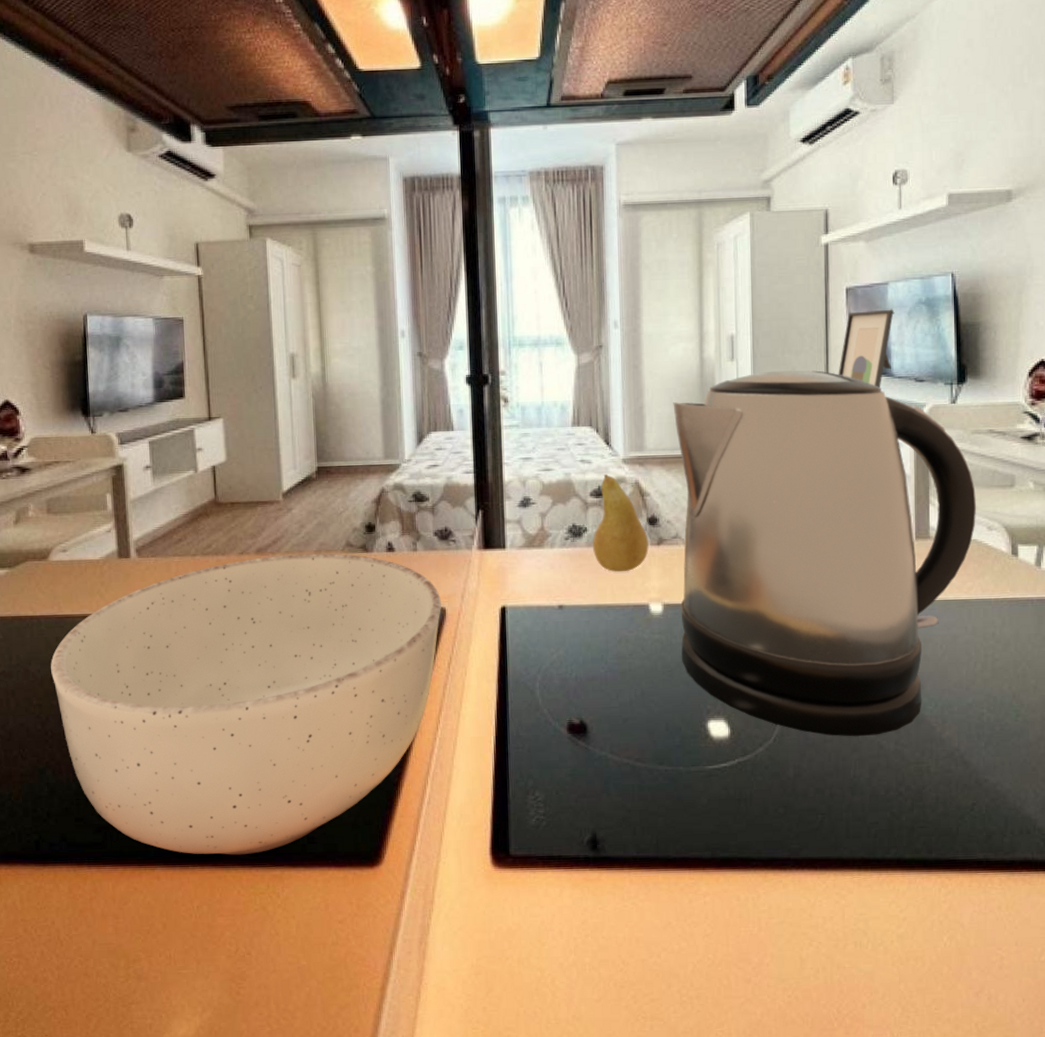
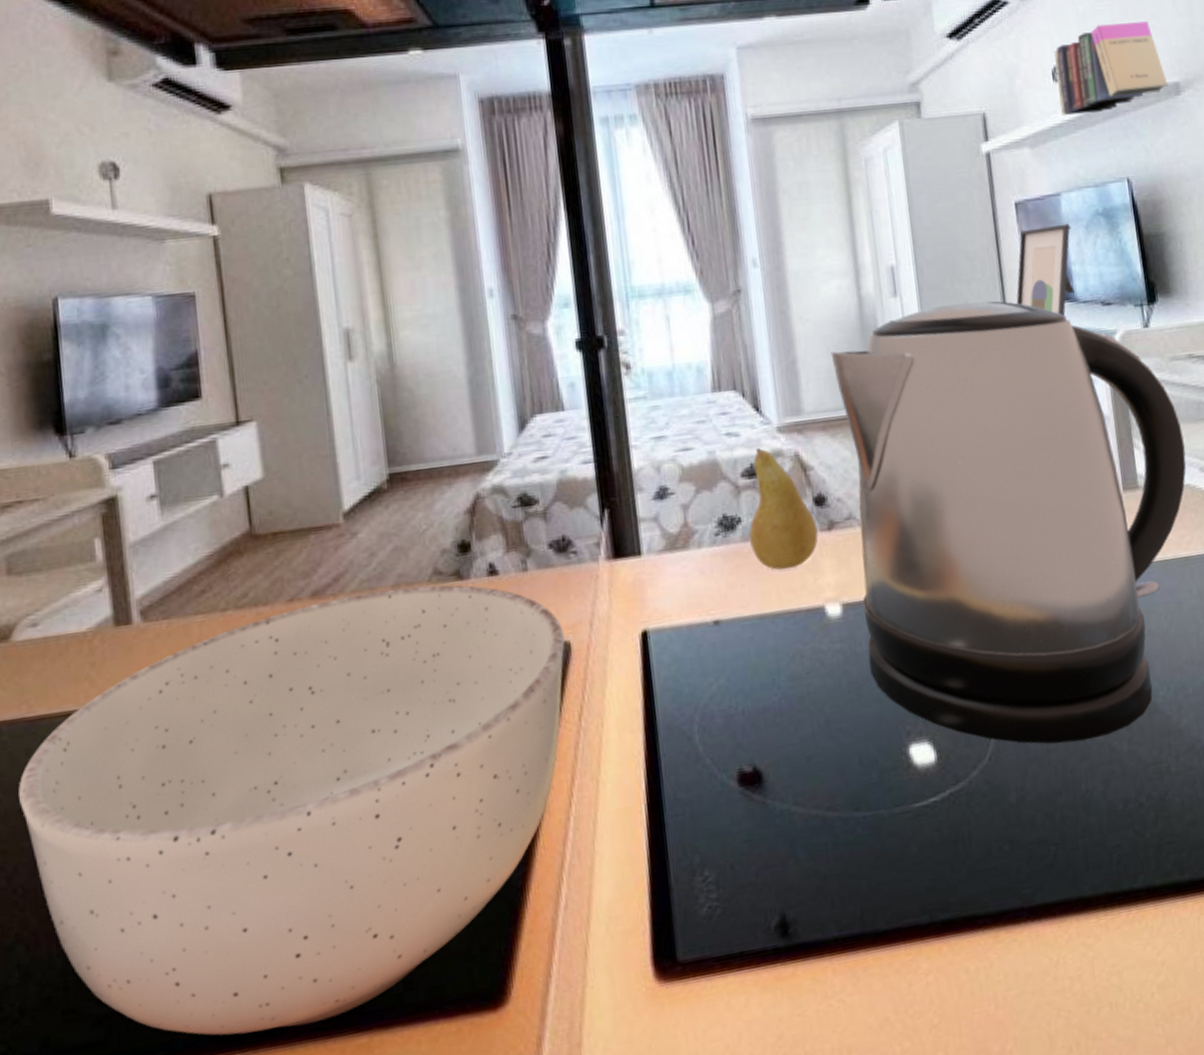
books: none [897,134,1001,215] -> present [1054,21,1168,116]

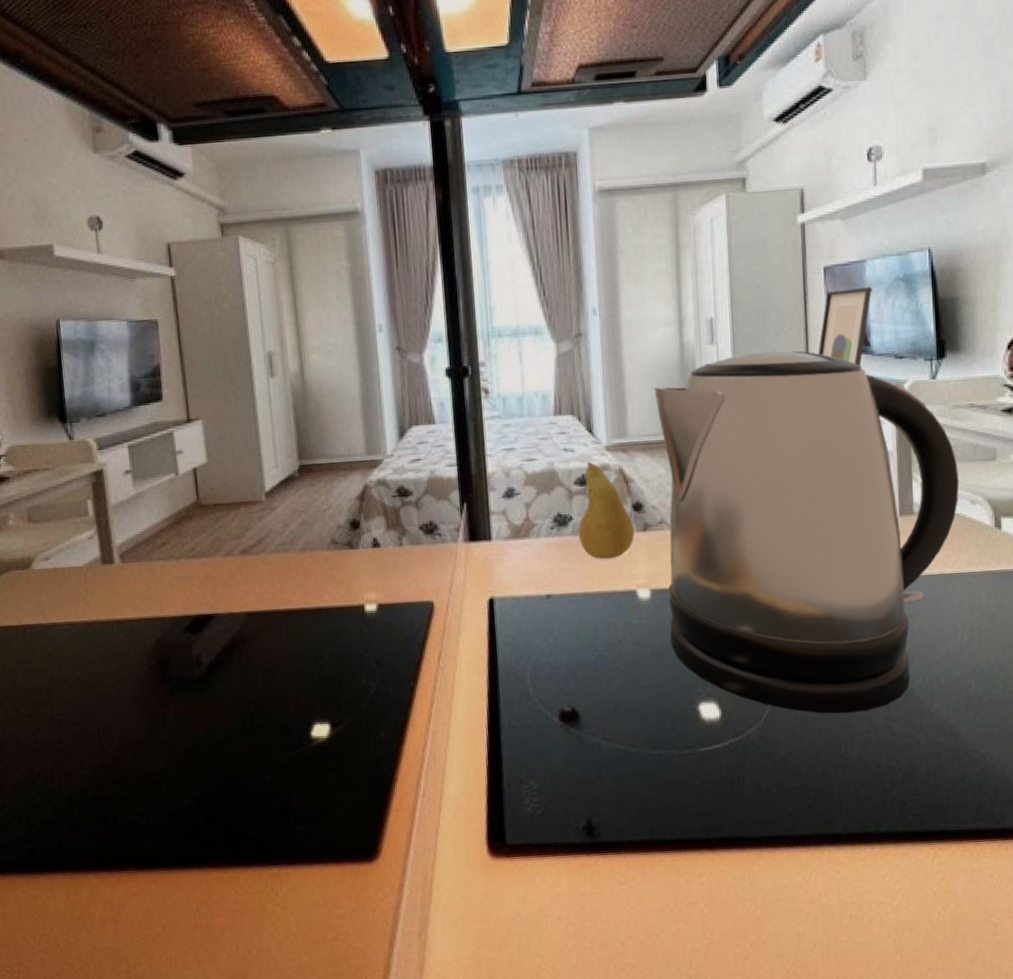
bowl: present [18,585,565,1036] -> none [38,551,429,857]
books: present [1054,21,1168,116] -> none [871,107,975,192]

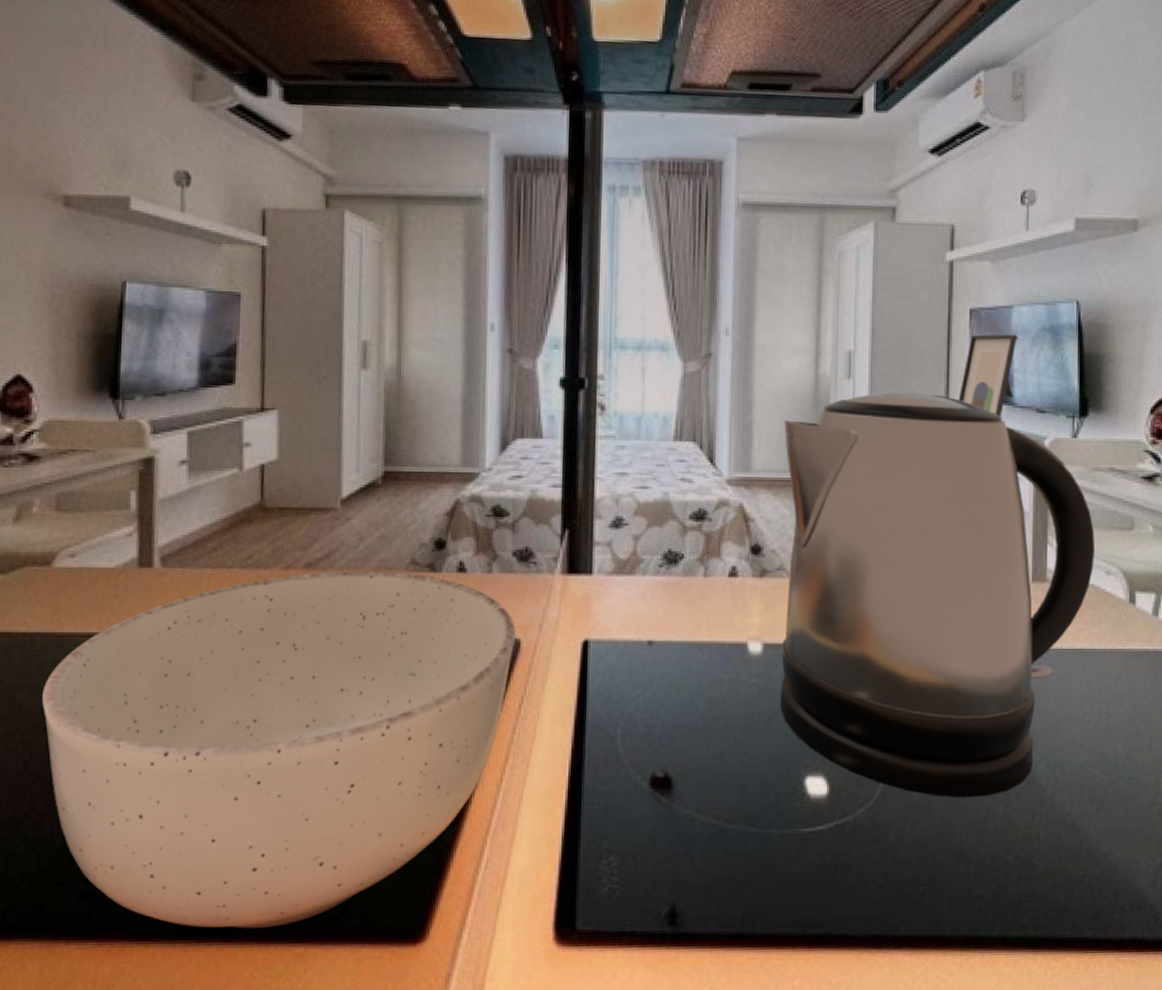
bowl: none [38,551,429,857] -> present [42,571,516,929]
fruit: present [578,461,635,559] -> none [688,495,751,605]

